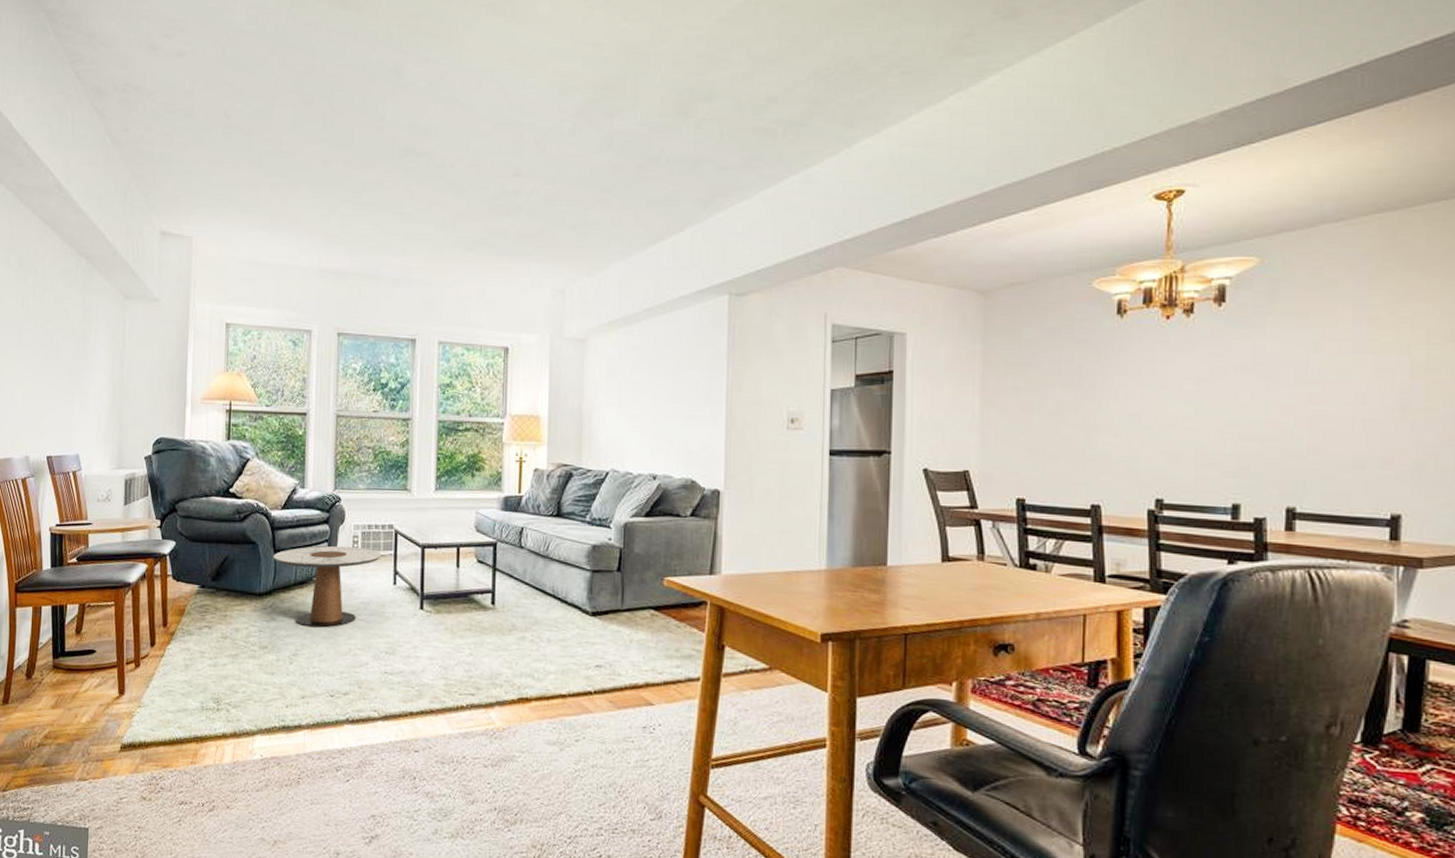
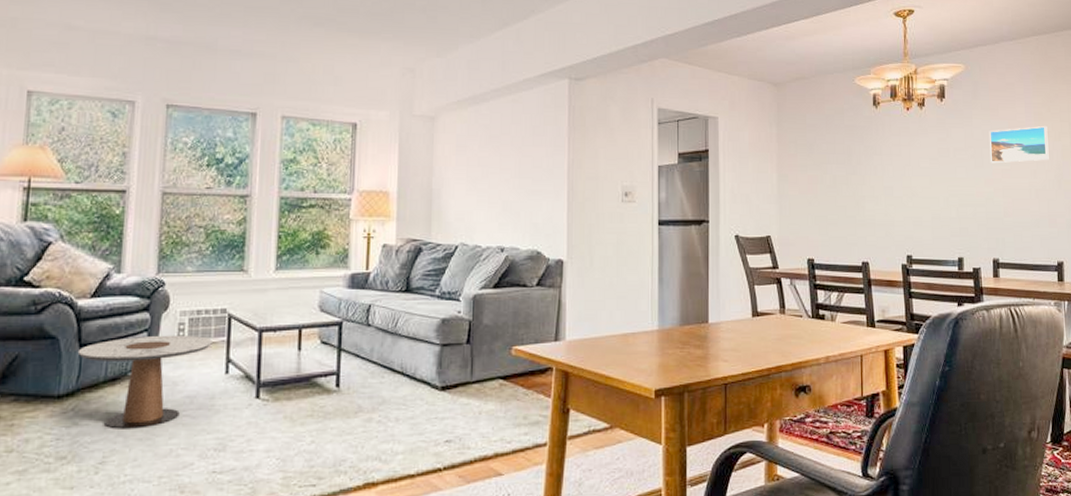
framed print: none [1291,334,1389,385] -> present [989,125,1049,164]

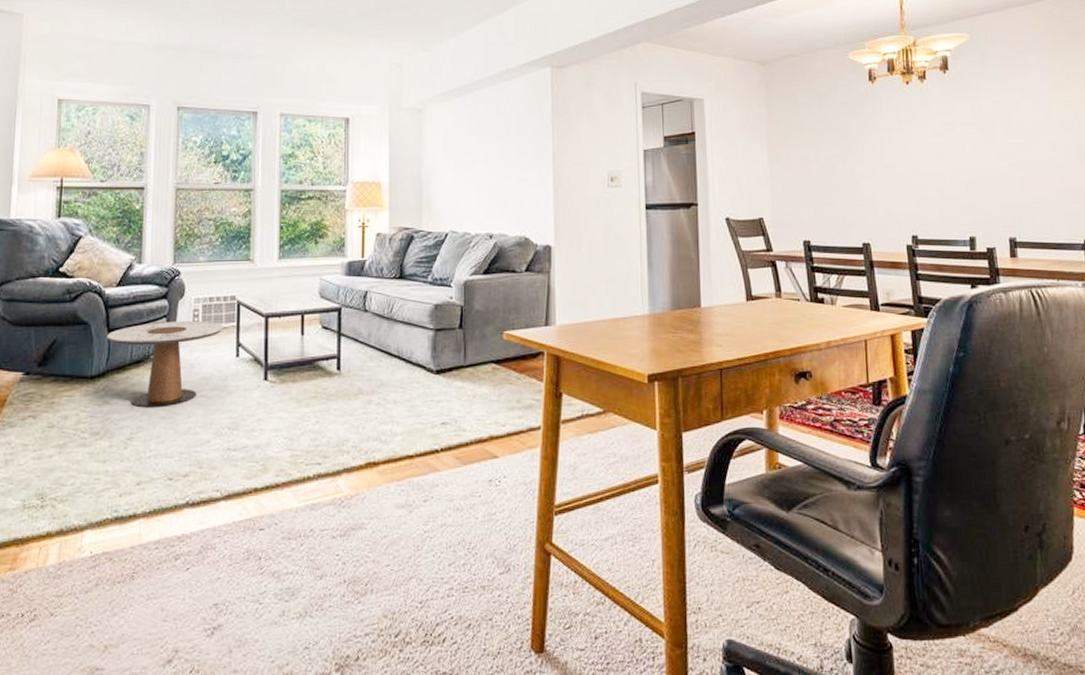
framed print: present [989,125,1049,164] -> none [999,94,1070,137]

